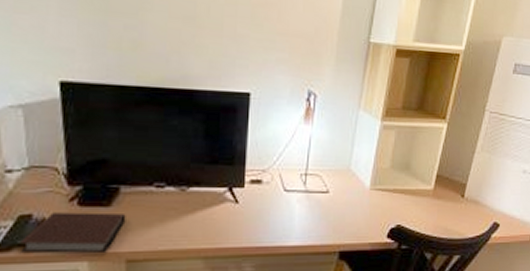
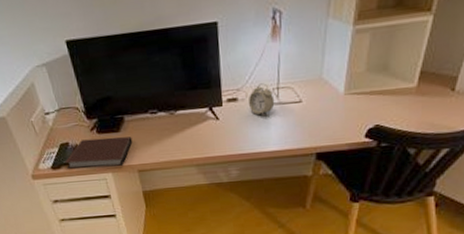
alarm clock: none [273,167,302,203] -> present [248,83,275,115]

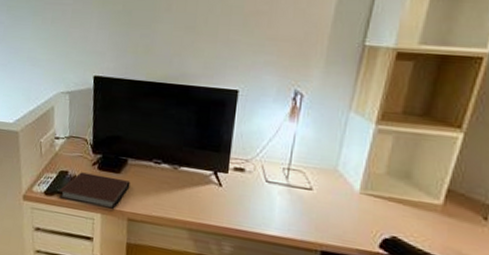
alarm clock: present [248,83,275,115] -> none [254,159,284,194]

